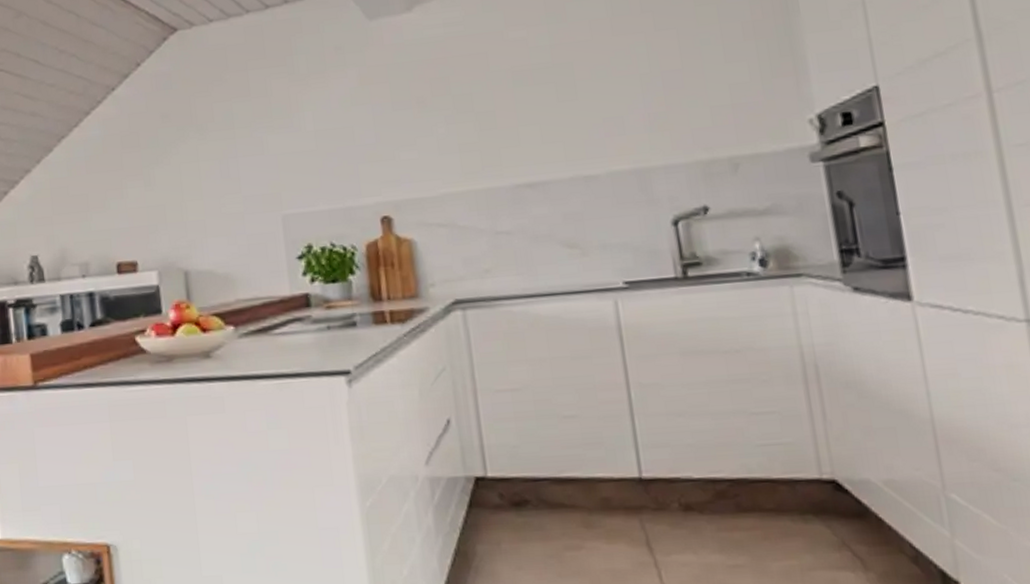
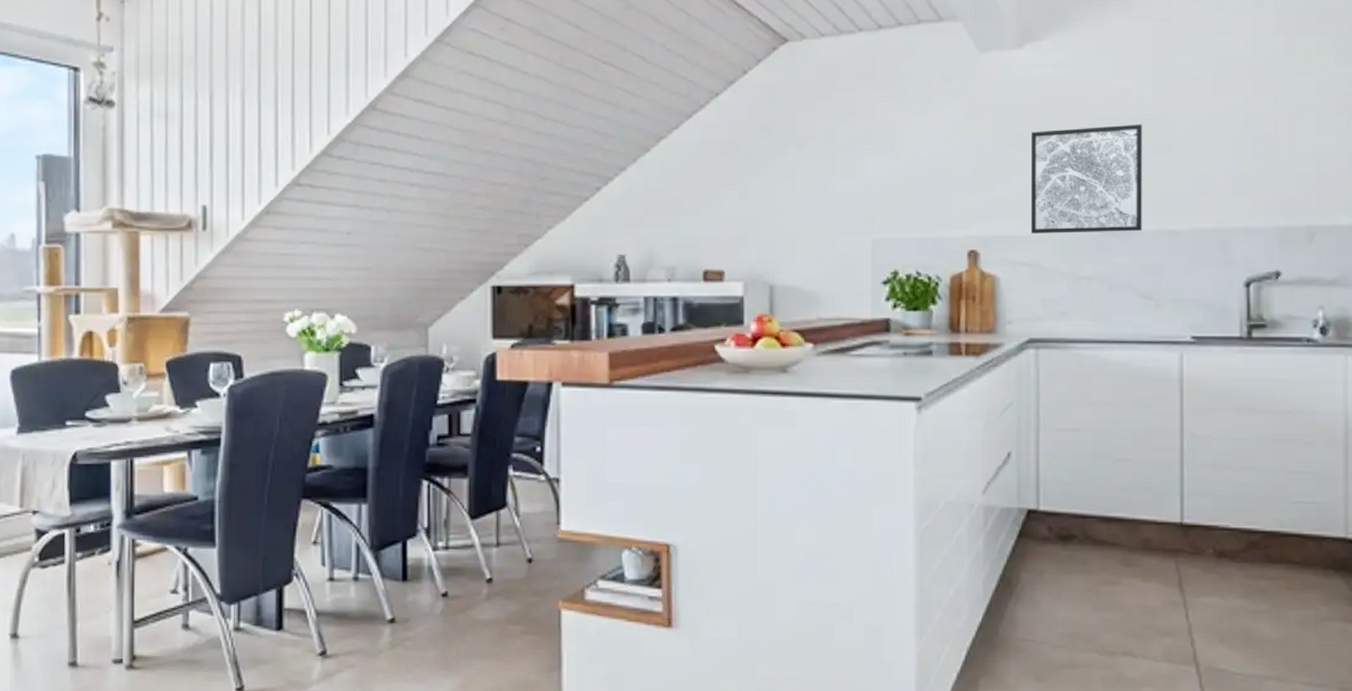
wall art: none [431,72,557,193] -> present [1031,124,1142,234]

